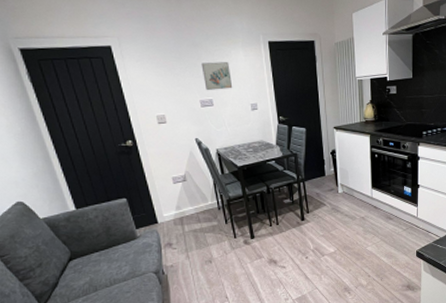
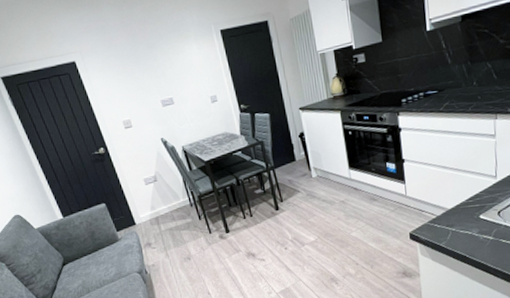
wall art: present [201,62,233,91] -> none [158,58,191,90]

